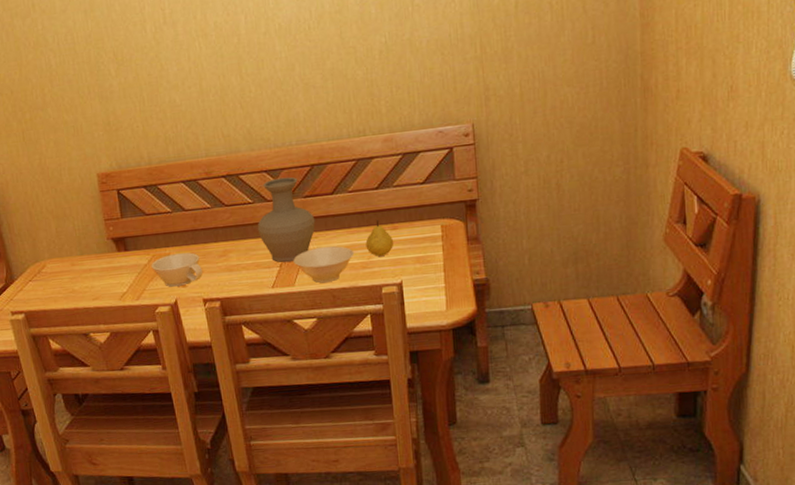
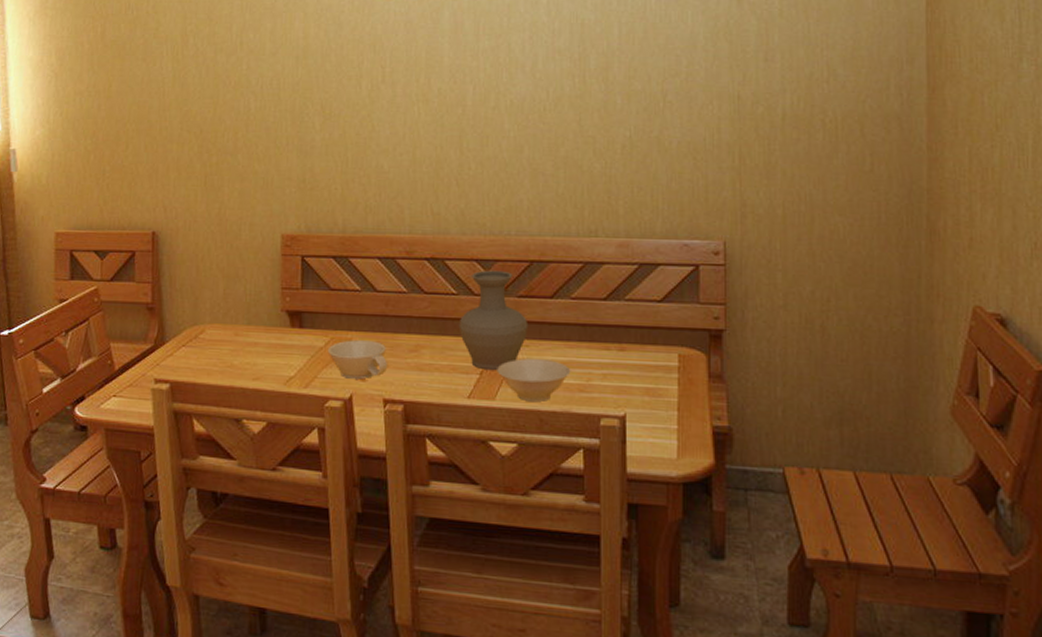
fruit: present [365,220,394,256] -> none [585,336,620,380]

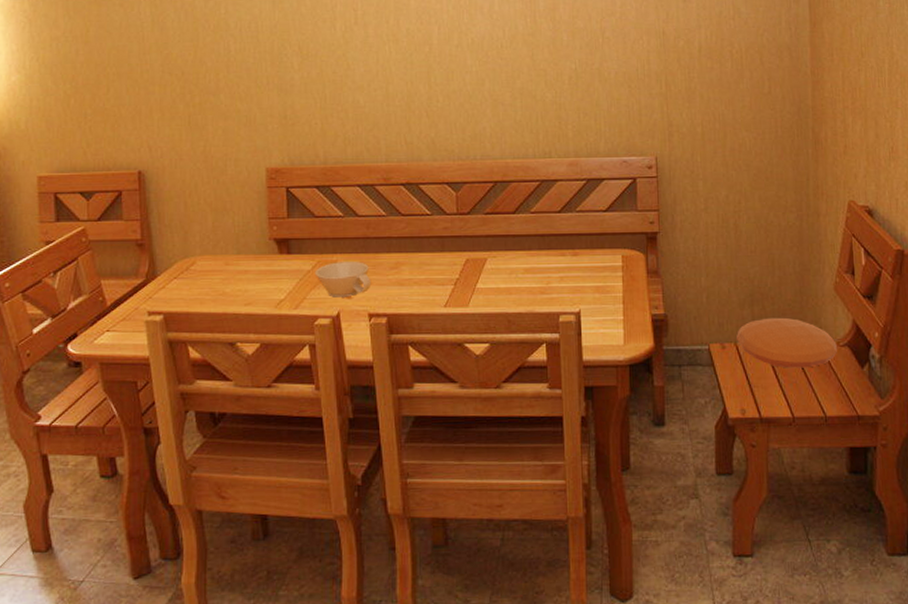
vase: present [458,270,529,370] -> none [433,191,495,280]
bowl: present [497,359,571,402] -> none [469,268,533,306]
cushion: none [820,441,953,508] -> present [737,317,837,369]

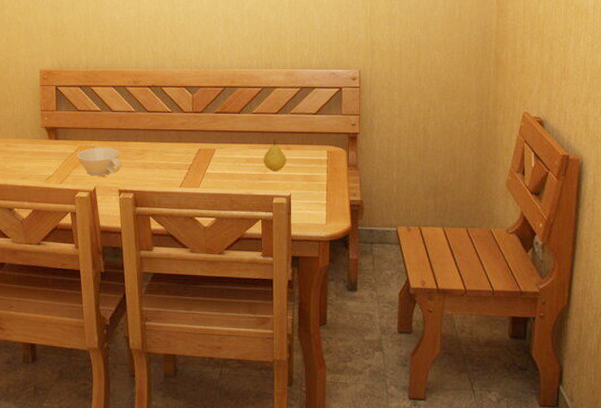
fruit: none [545,244,574,282] -> present [263,140,287,171]
cushion: present [737,317,837,369] -> none [421,207,506,250]

